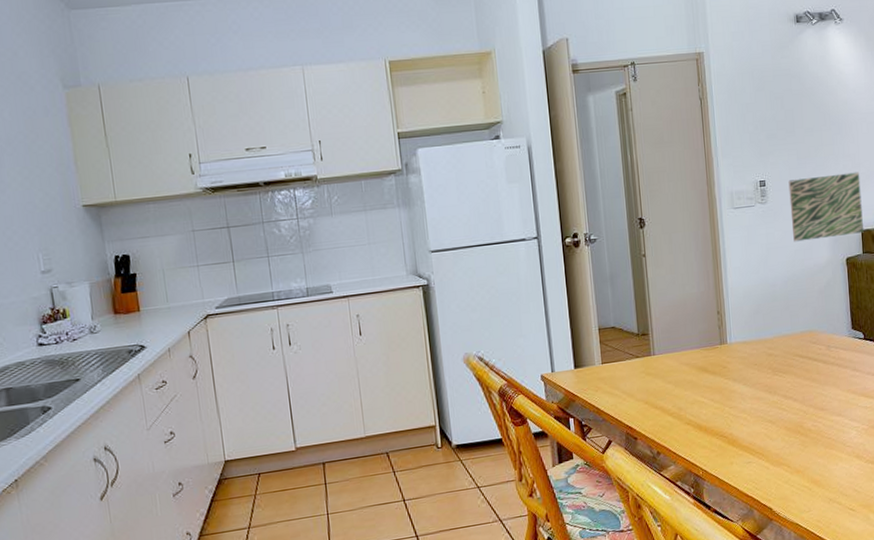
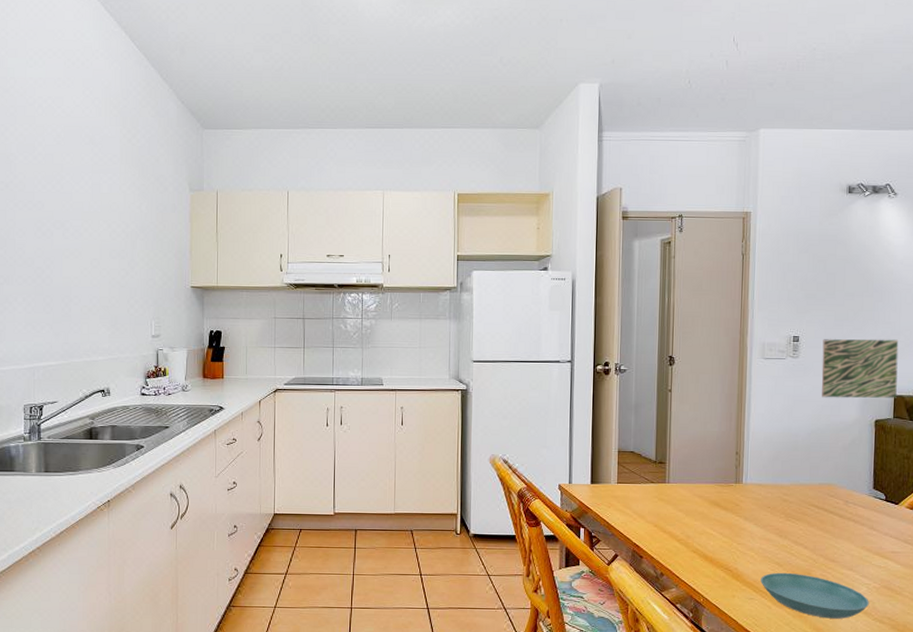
saucer: none [756,428,860,470] -> present [761,572,869,619]

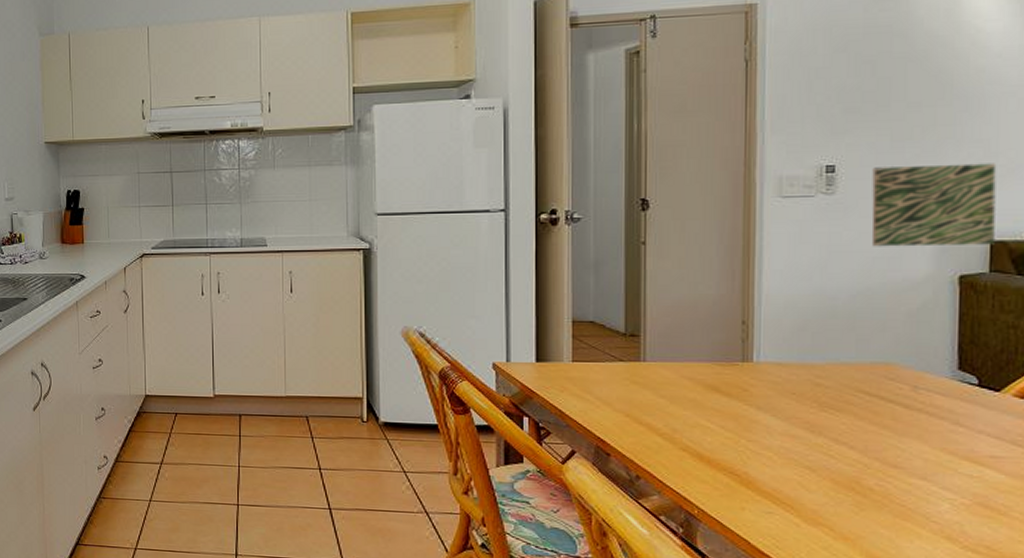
saucer: present [761,572,869,619] -> none [783,479,955,545]

